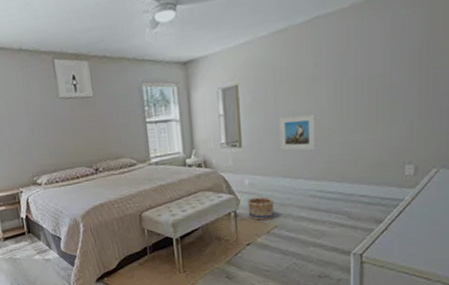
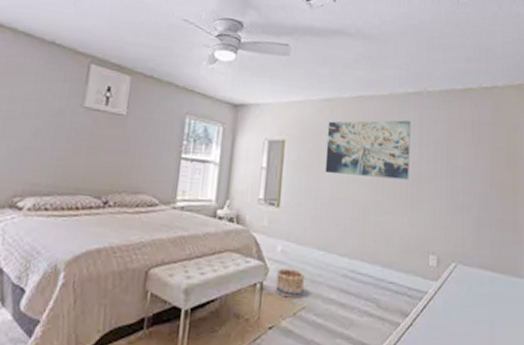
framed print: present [278,113,316,151] -> none [317,183,354,224]
wall art: none [281,30,379,107] -> present [324,120,411,180]

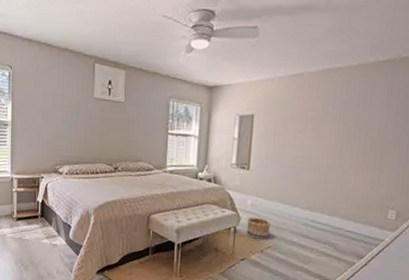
wall art: present [324,120,411,180] -> none [290,89,380,145]

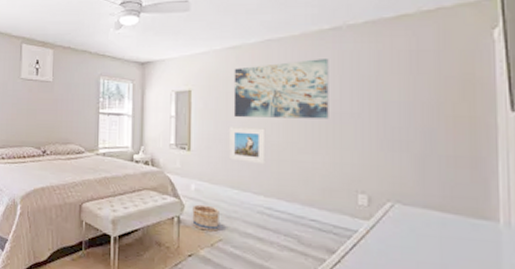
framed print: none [282,149,317,184] -> present [228,127,266,165]
wall art: none [290,89,380,145] -> present [233,59,329,119]

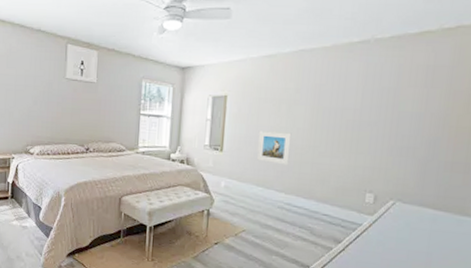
basket: present [192,204,219,232] -> none [220,199,245,223]
wall art: present [233,59,329,119] -> none [264,70,355,127]

